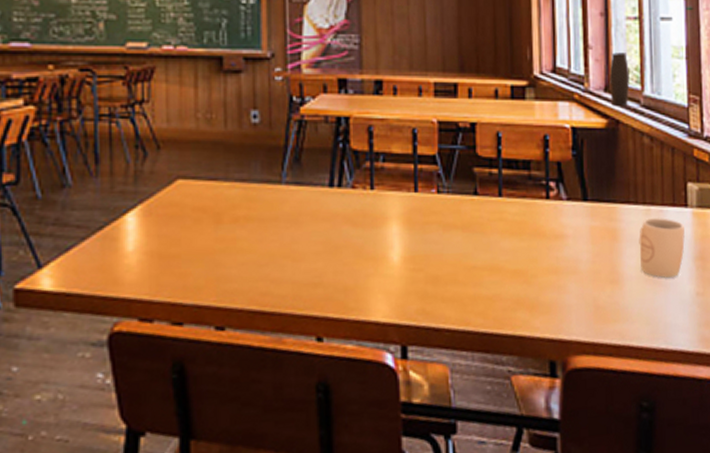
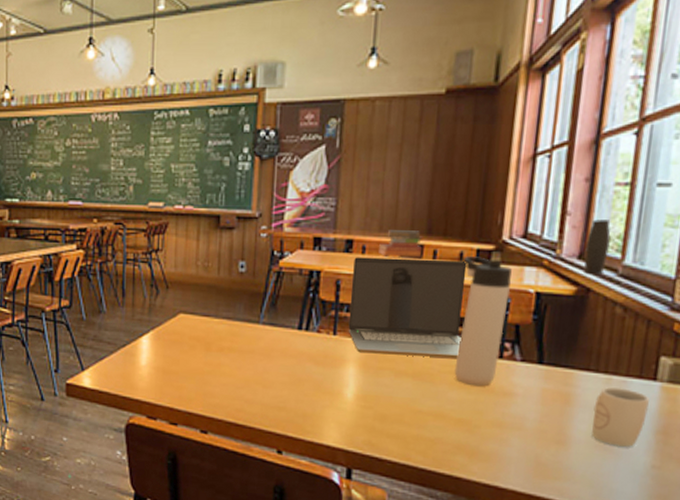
laptop: none [385,98,507,208] -> present [348,257,467,358]
books: none [411,68,457,97] -> present [379,230,423,258]
thermos bottle: none [499,93,548,231] -> present [454,256,512,386]

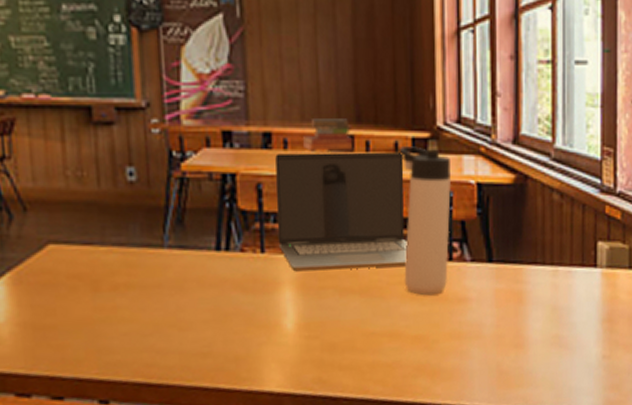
vase: present [583,219,611,276] -> none [518,100,540,161]
mug: present [592,387,649,447] -> none [545,279,593,341]

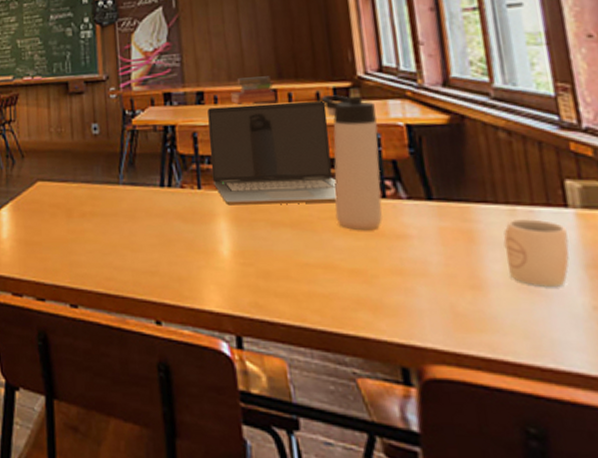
mug: none [545,279,593,341] -> present [503,219,569,287]

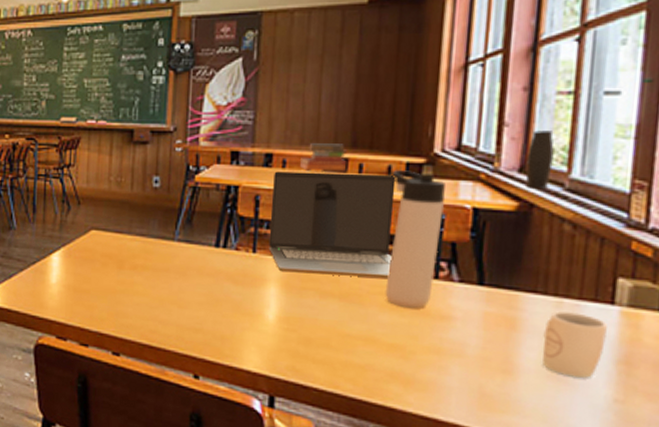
vase: none [446,45,475,102] -> present [525,130,554,190]

